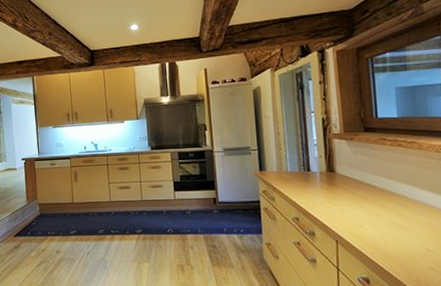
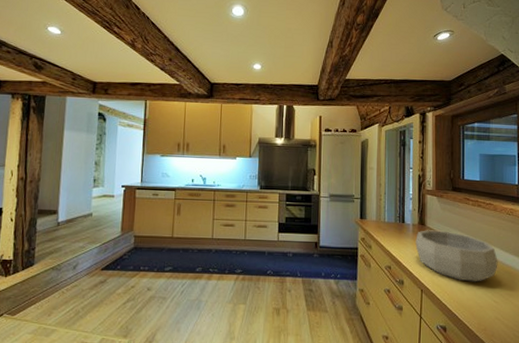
decorative bowl: none [325,176,429,230] -> present [415,230,498,282]

